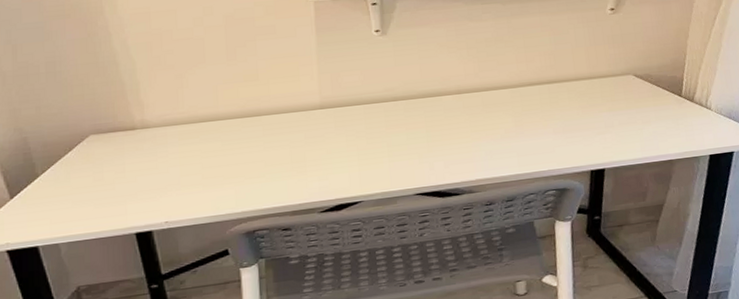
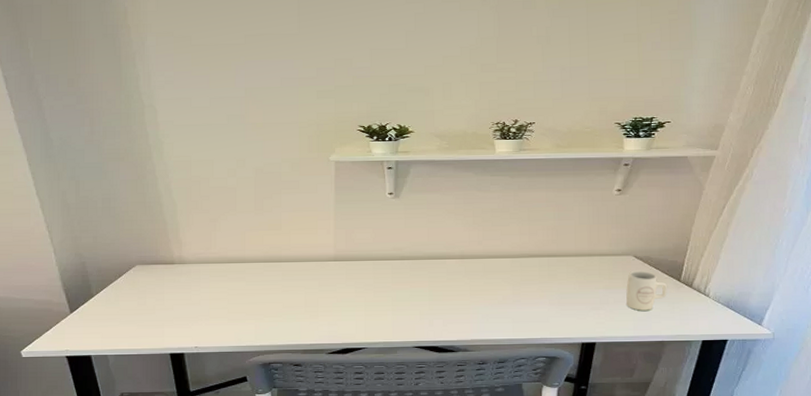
mug: none [629,89,670,131] -> present [626,270,668,311]

